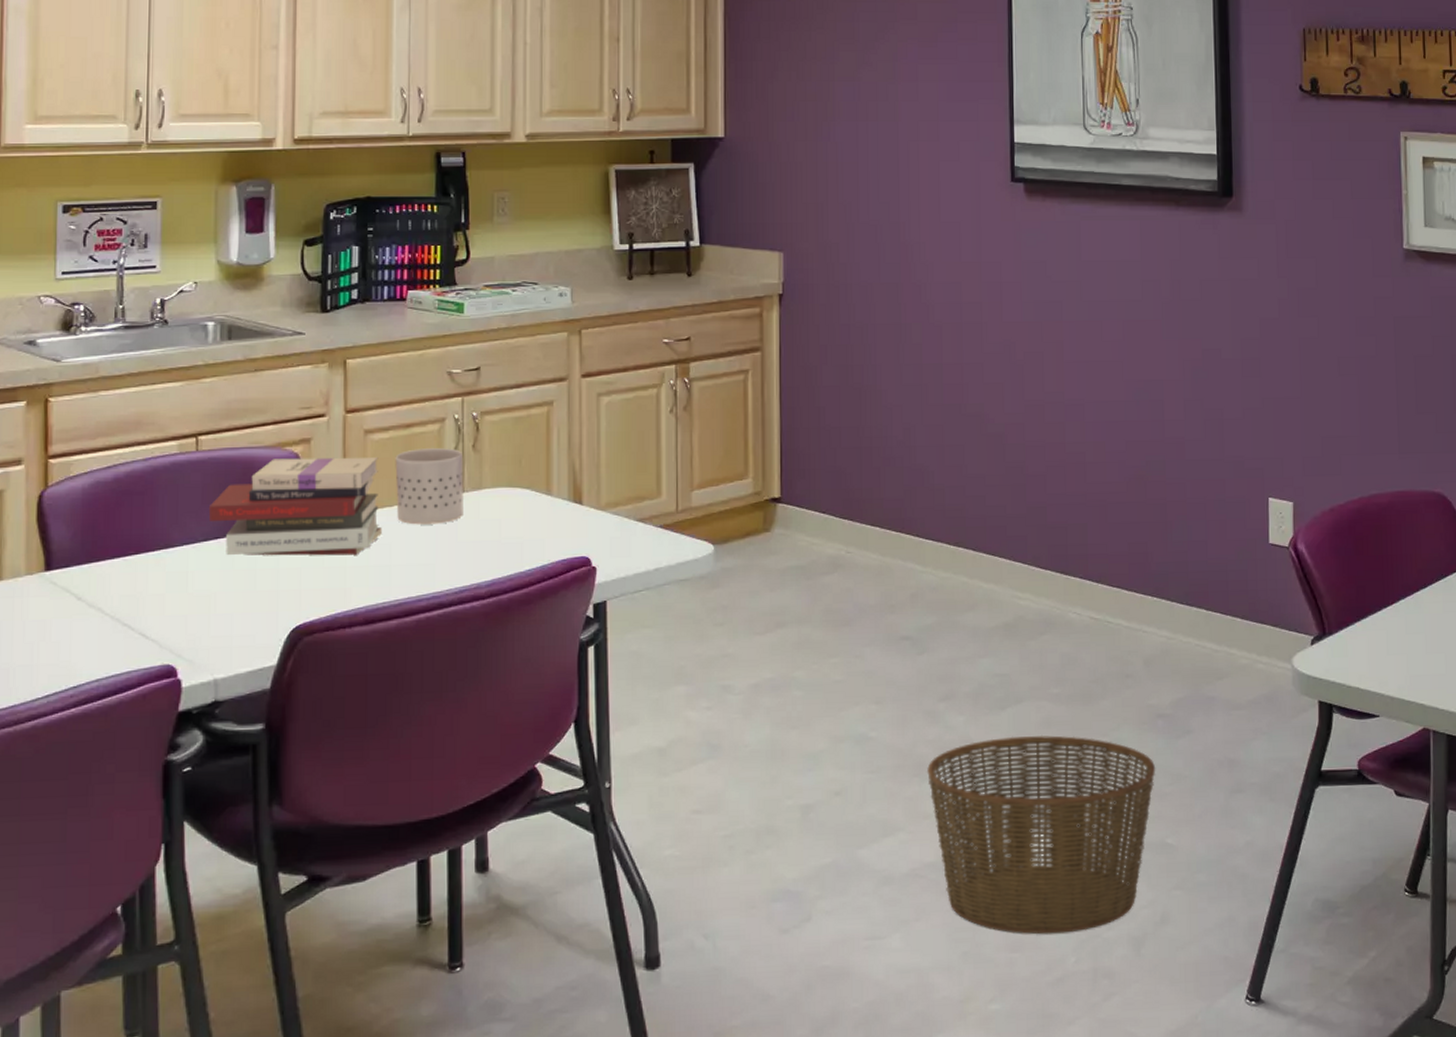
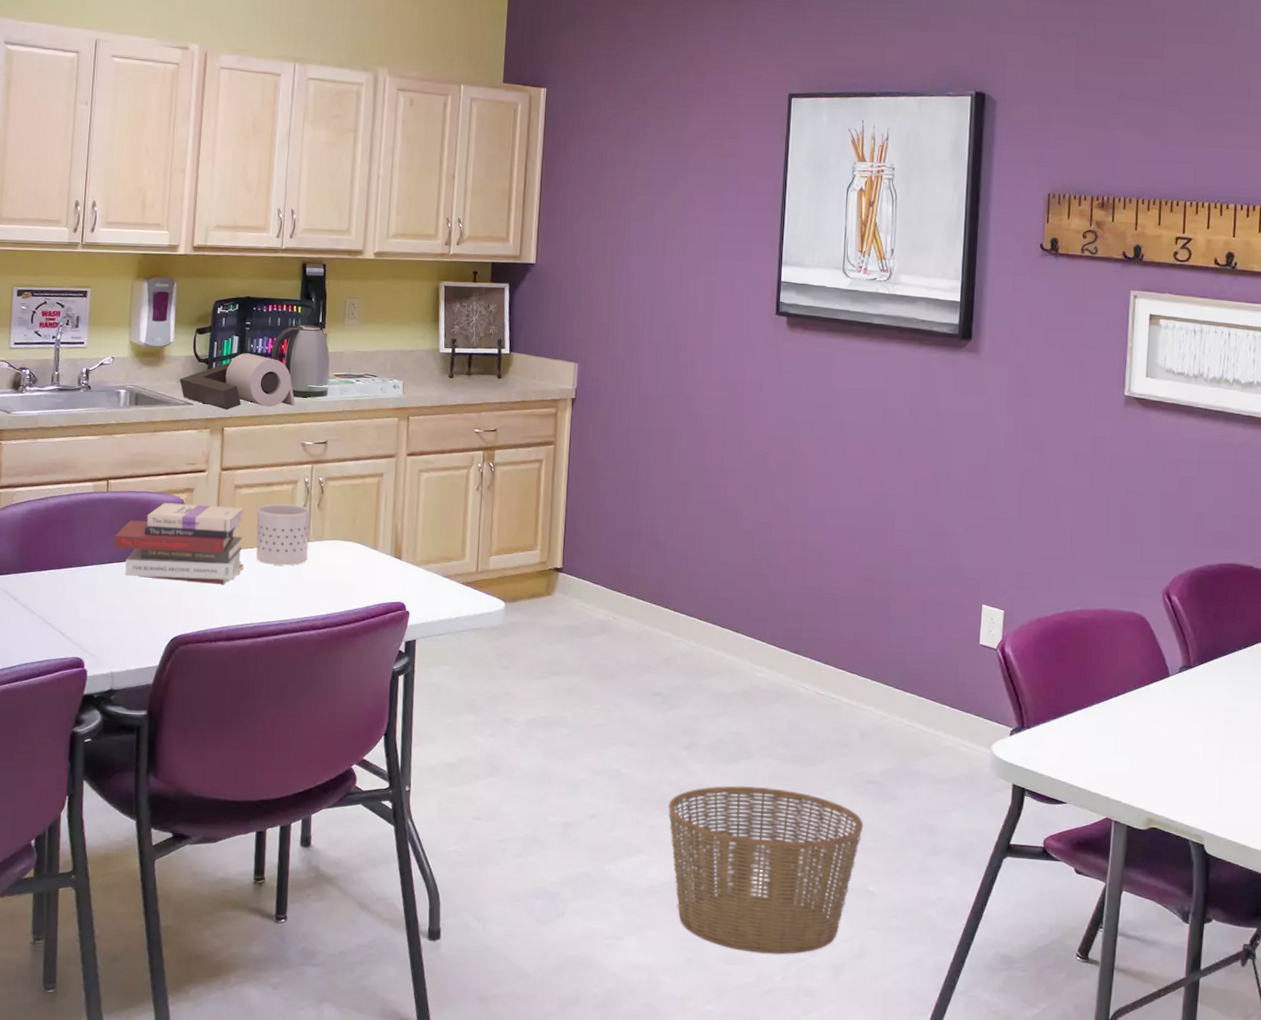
paper towel holder: none [285,266,437,339] -> present [179,353,296,411]
kettle: none [402,225,478,316] -> present [271,323,330,398]

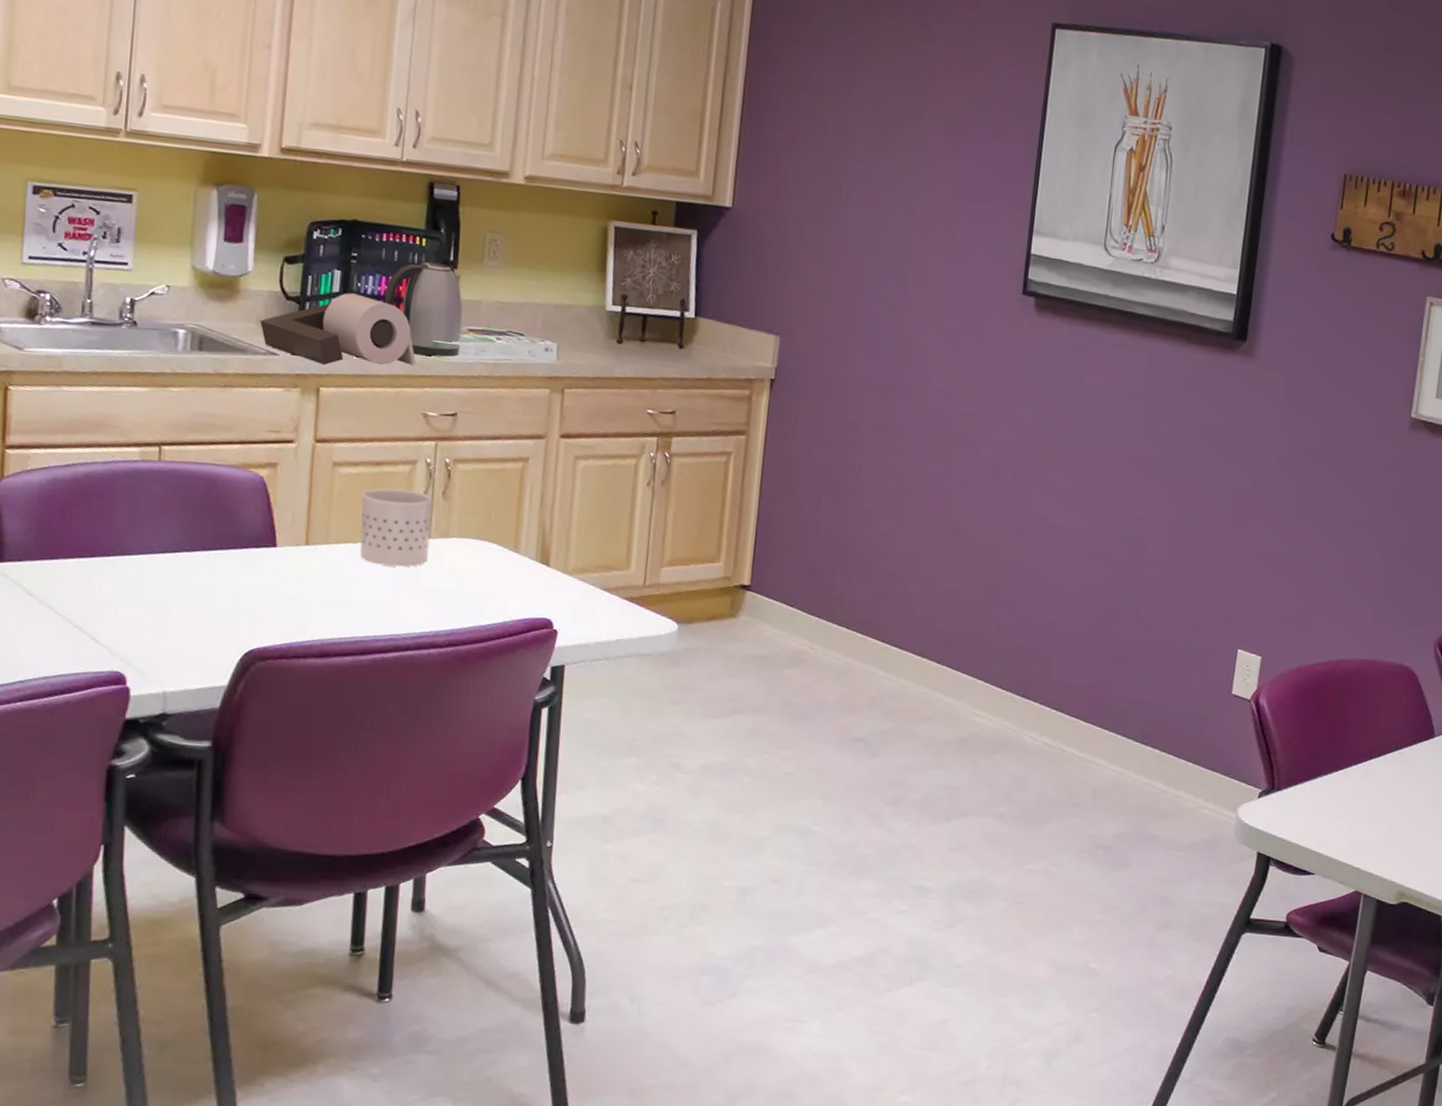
books: present [113,502,244,585] -> none [167,479,345,587]
basket: present [667,785,864,954] -> none [864,847,1090,1039]

